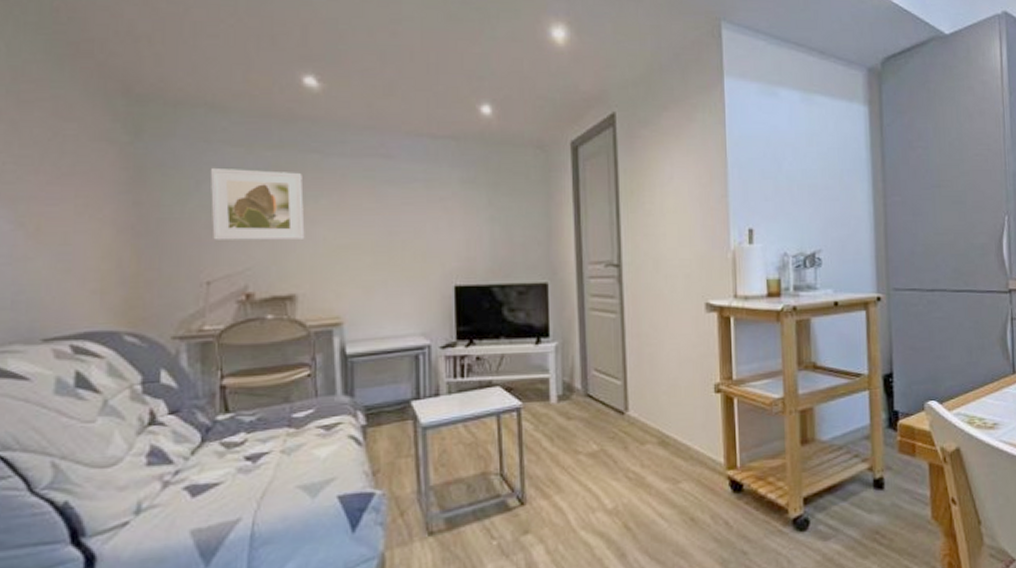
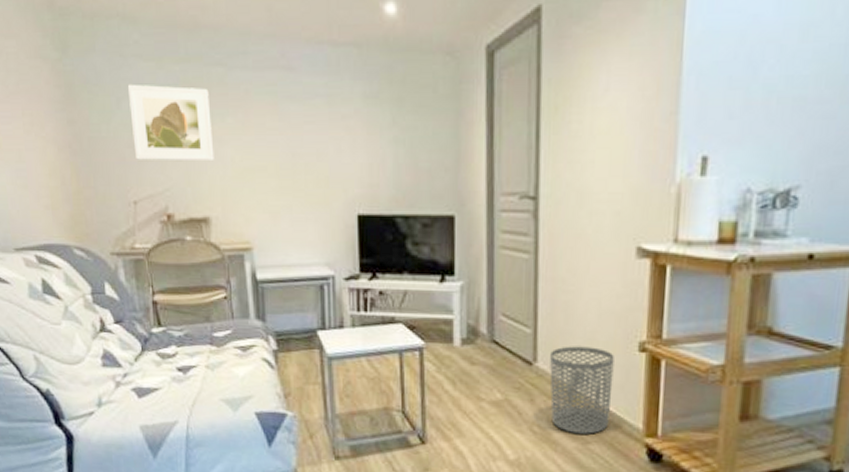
waste bin: none [640,392,696,475] -> present [550,346,614,434]

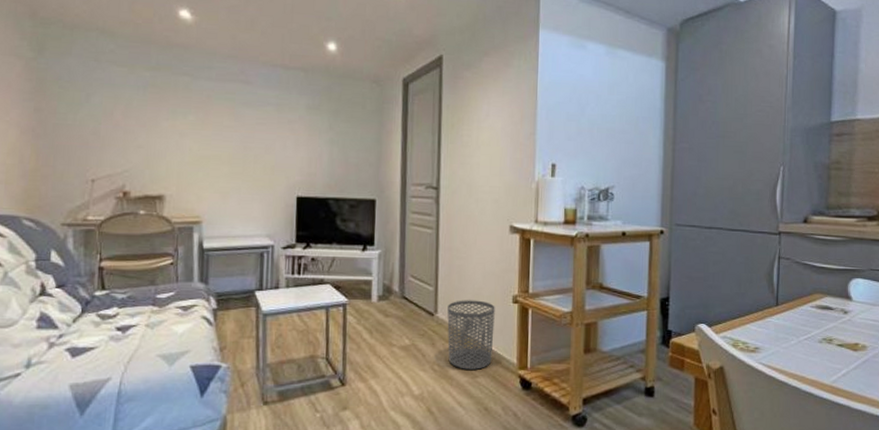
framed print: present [127,84,214,162] -> none [98,83,175,150]

